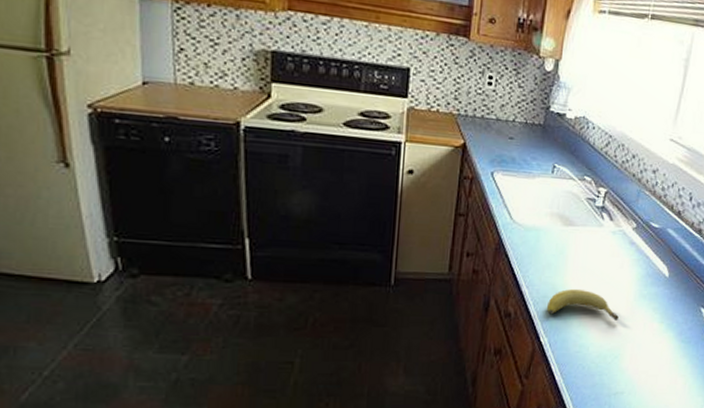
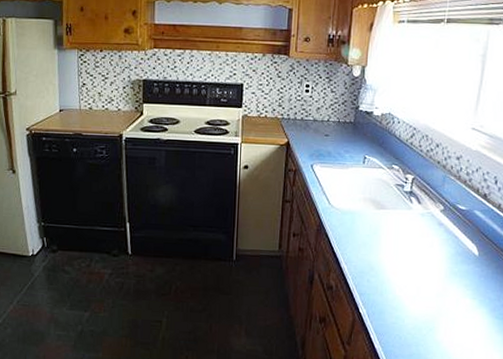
fruit: present [547,289,619,321] -> none [364,266,431,296]

